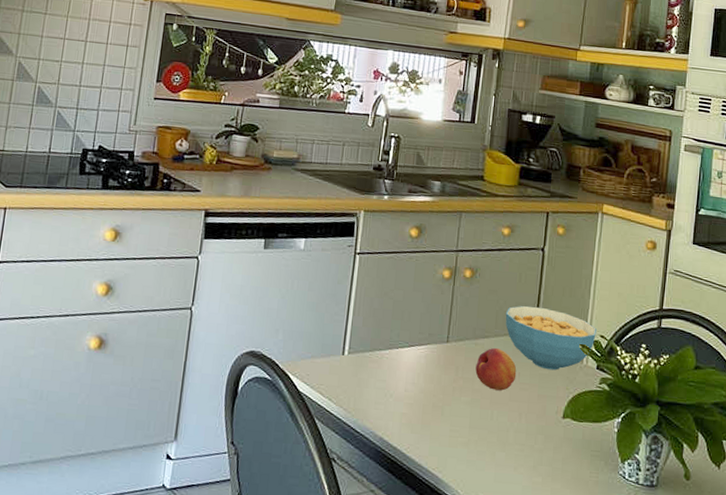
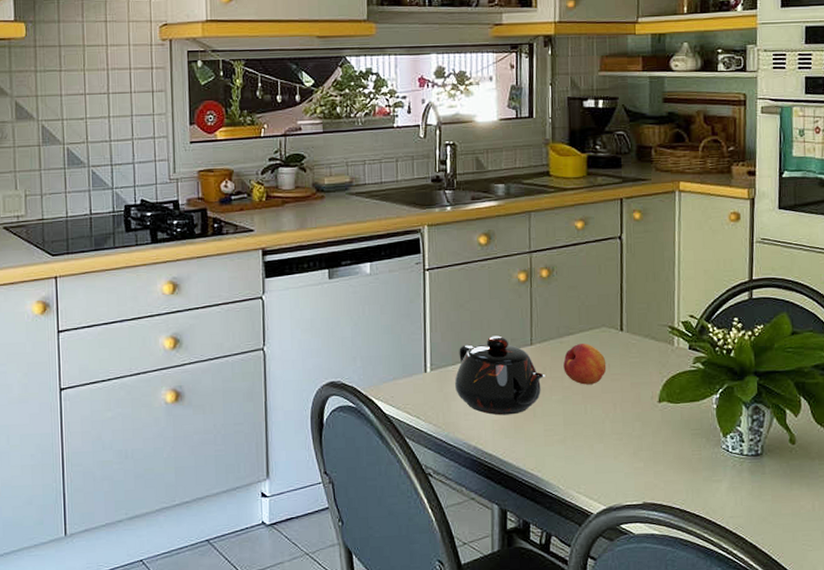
teapot: none [369,328,457,410] -> present [455,335,545,416]
cereal bowl: present [505,305,596,371] -> none [588,296,685,357]

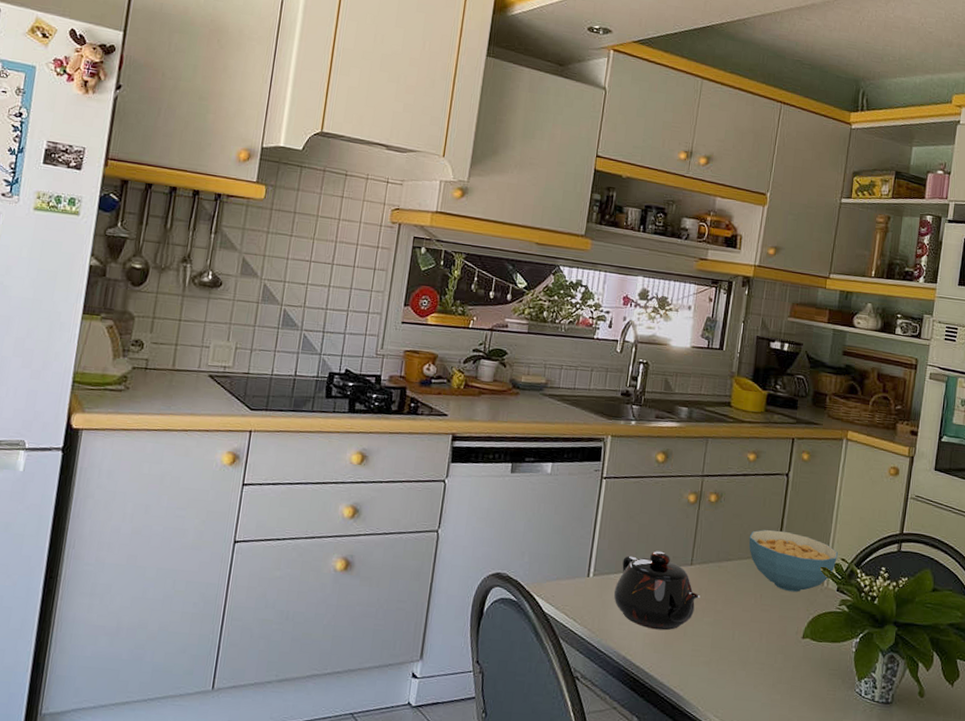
fruit: present [563,344,607,385] -> none [718,570,759,612]
cereal bowl: none [588,296,685,357] -> present [748,529,838,592]

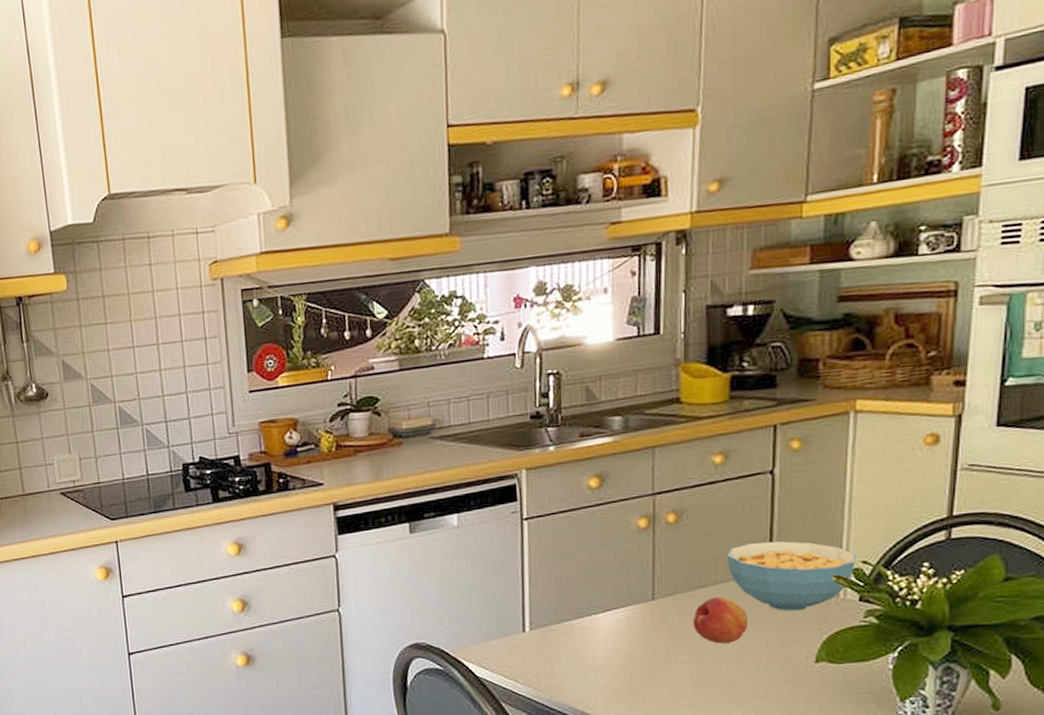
teapot: present [614,551,700,631] -> none [559,590,670,678]
fruit: none [718,570,759,612] -> present [693,597,748,644]

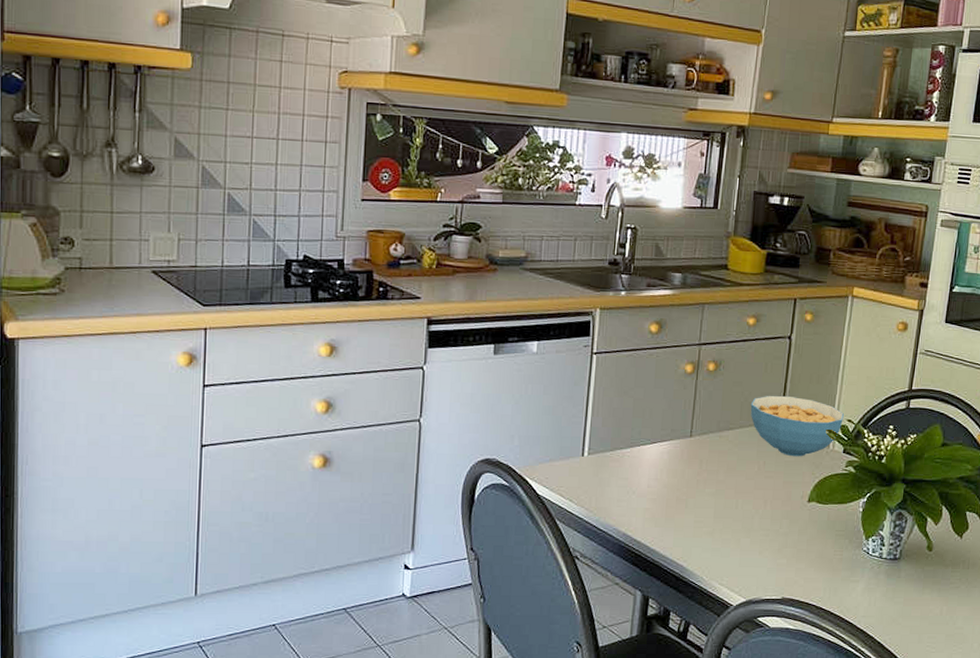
fruit: present [693,597,748,644] -> none [720,439,762,480]

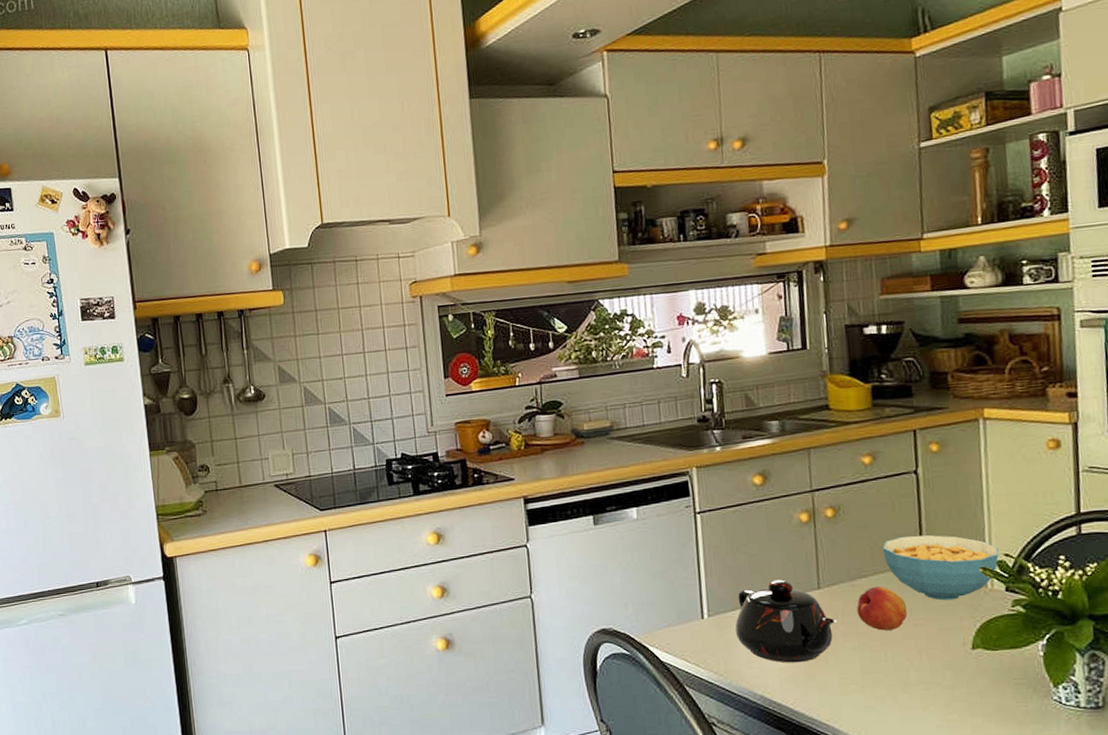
teapot: none [611,425,701,504] -> present [735,579,837,663]
fruit: none [720,439,762,480] -> present [857,587,908,631]

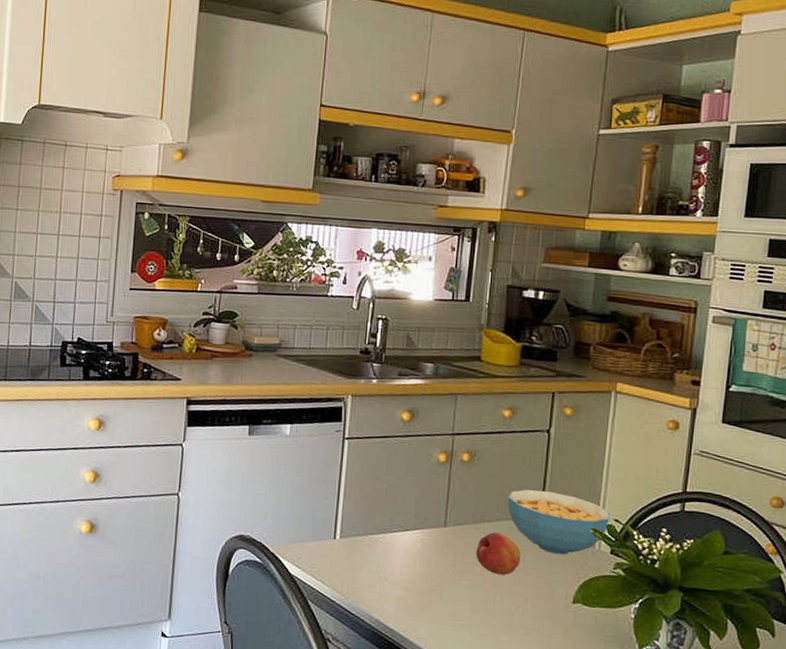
teapot: present [735,579,837,663] -> none [363,512,456,594]

